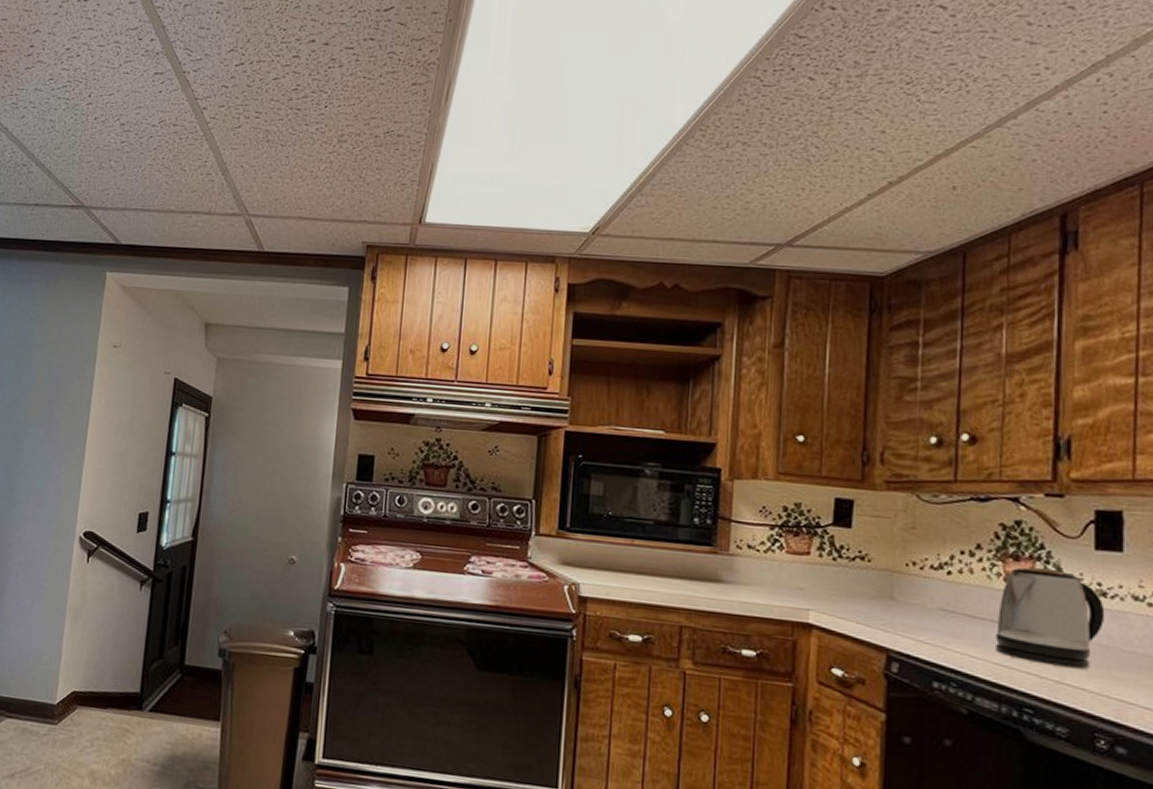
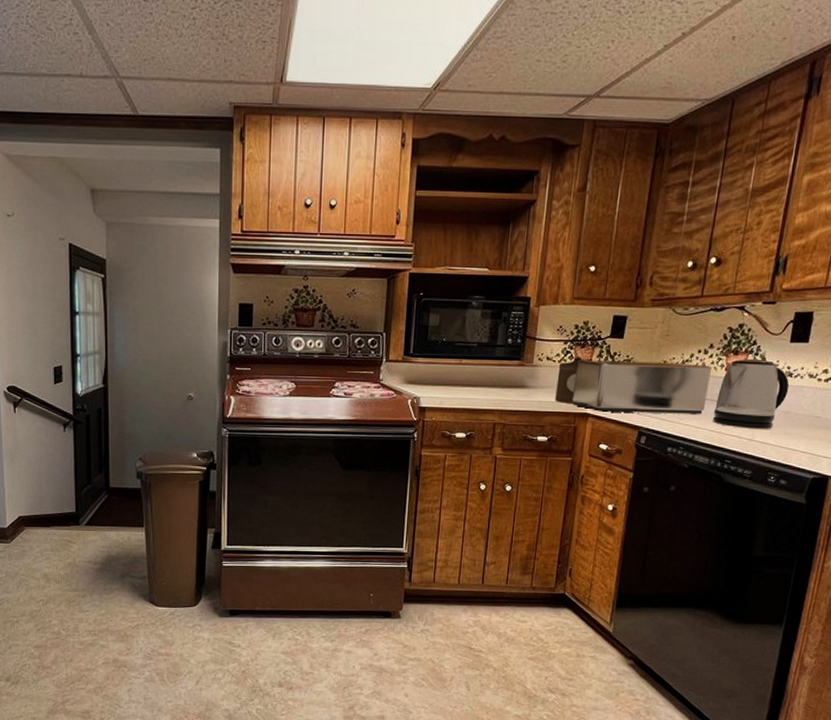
canister: none [763,547,797,610] -> present [555,357,582,404]
toaster: none [786,551,985,639] -> present [572,360,712,415]

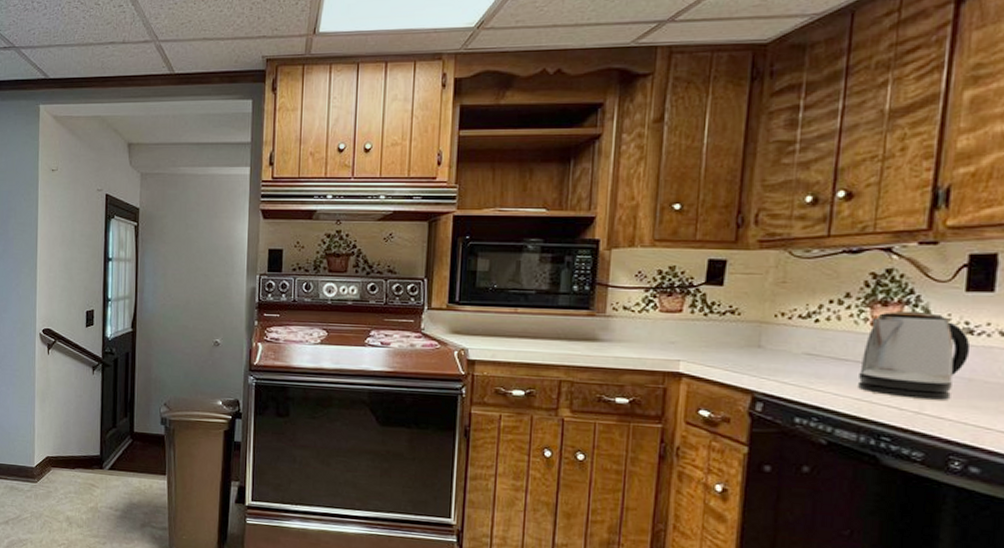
canister: present [555,357,582,404] -> none [636,307,670,362]
toaster: present [572,360,712,415] -> none [658,310,852,379]

